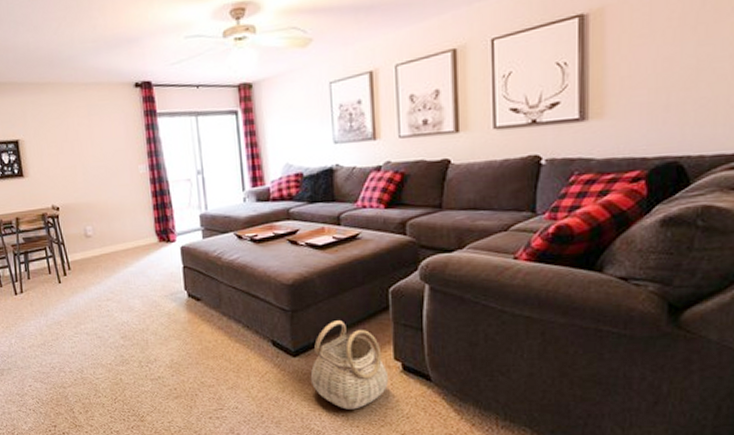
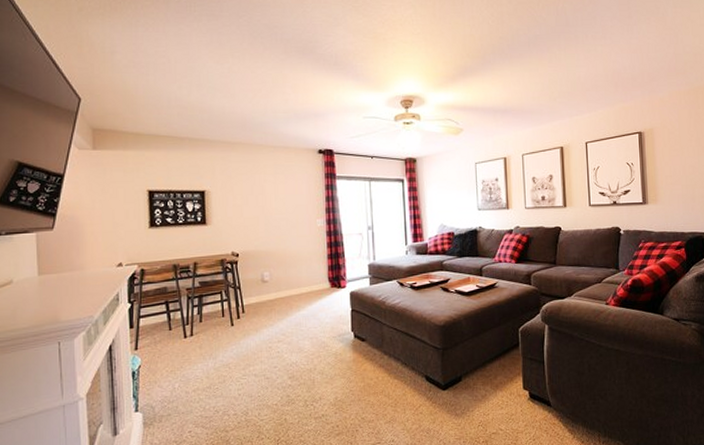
basket: present [310,320,389,410] -> none [457,356,519,436]

